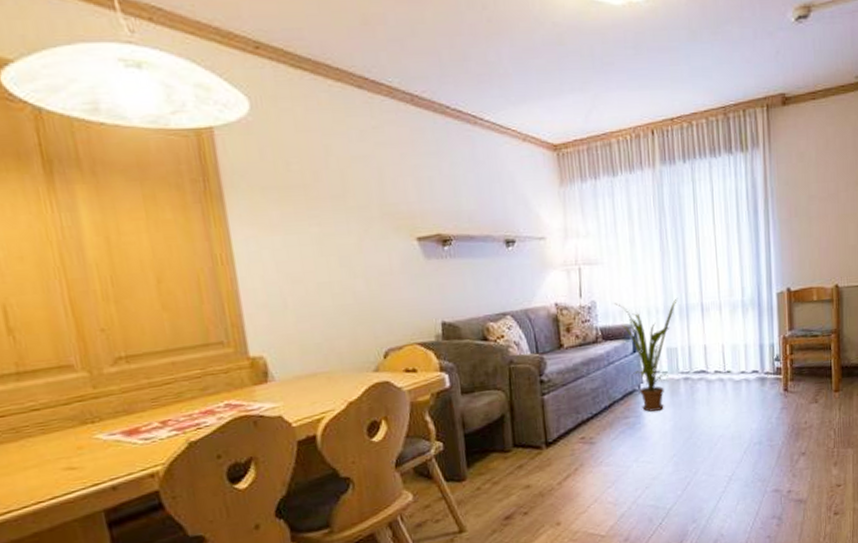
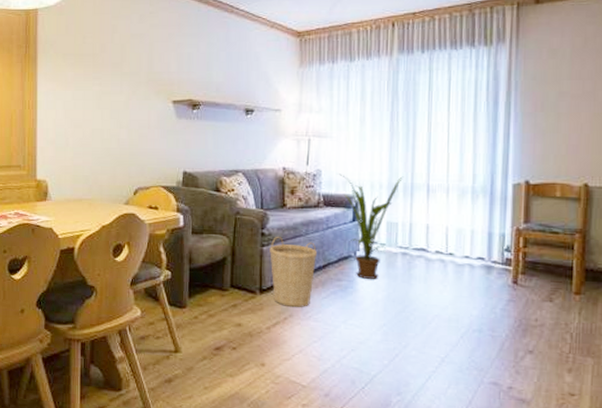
basket: none [551,381,602,456] -> present [270,236,318,307]

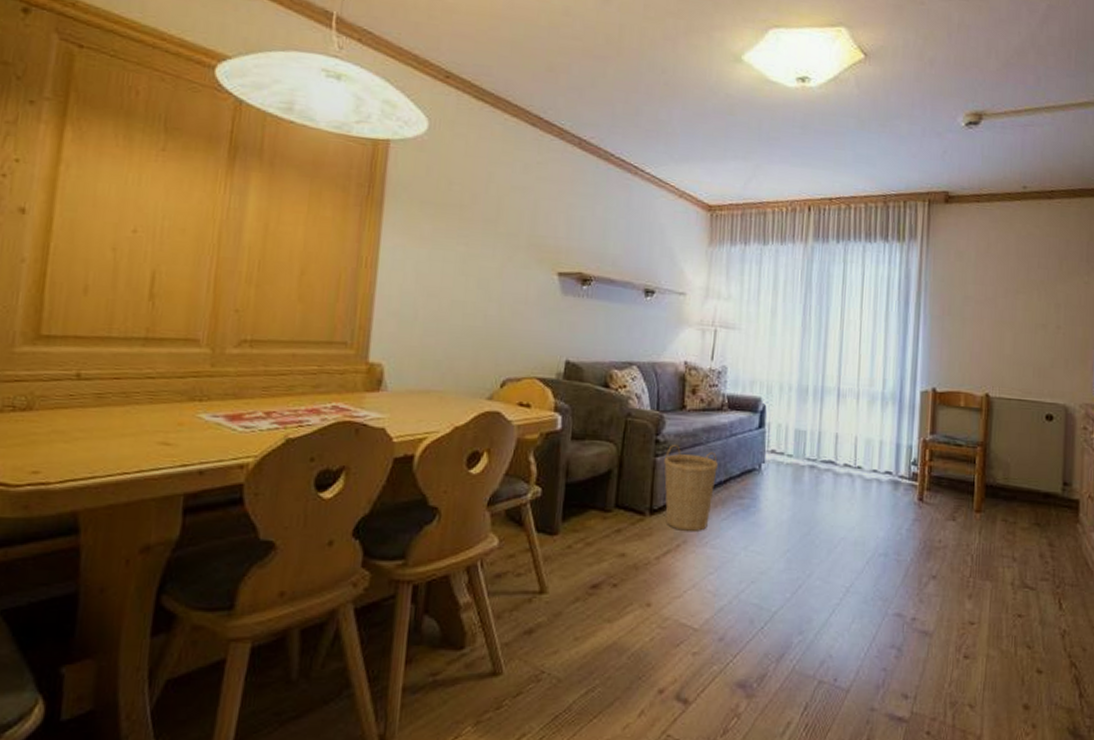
house plant: present [339,174,404,279] -> none [746,372,815,497]

